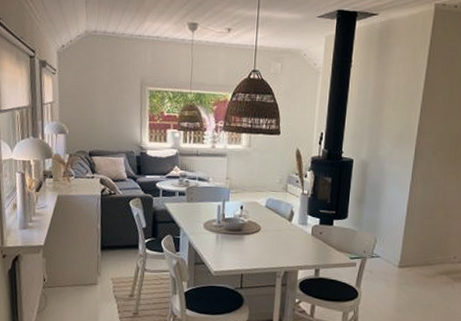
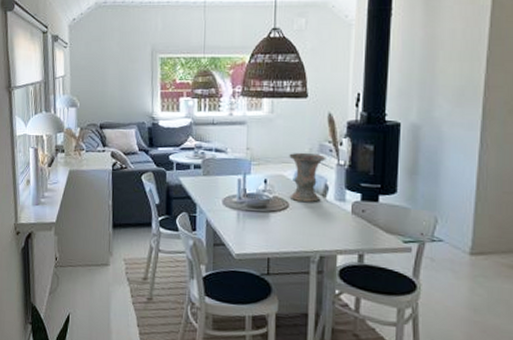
vase: none [261,182,293,226] -> present [289,152,326,202]

